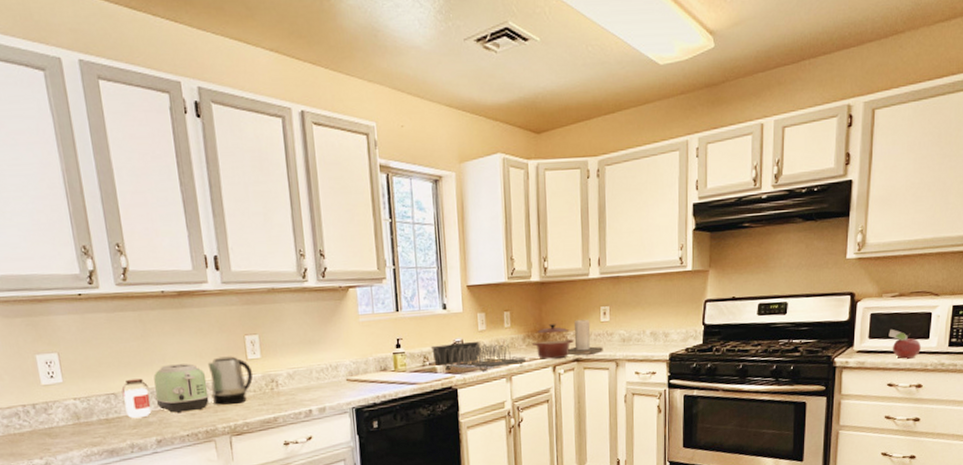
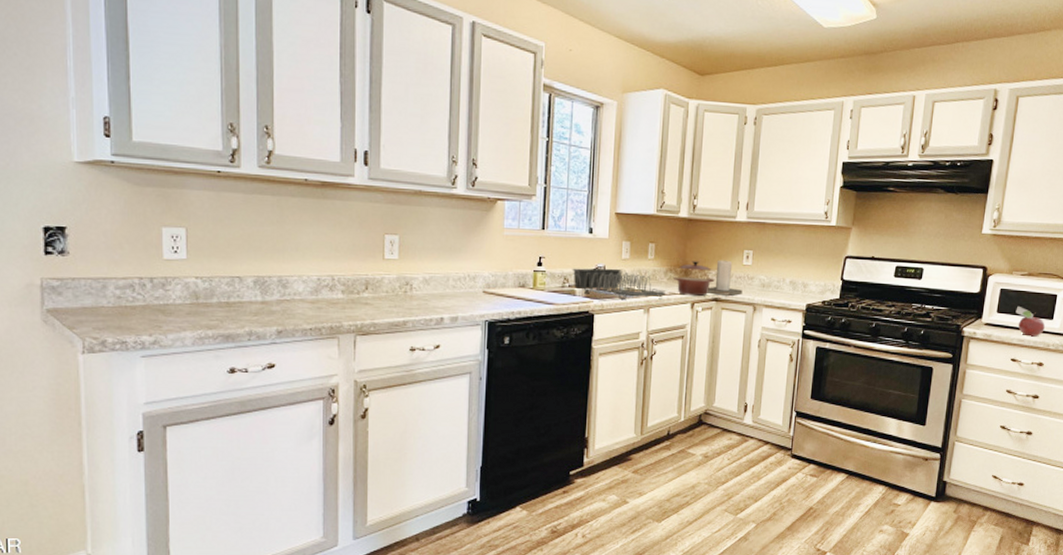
jar: present [121,378,151,419] -> none [248,264,278,306]
toaster: present [153,363,209,414] -> none [282,254,339,306]
kettle: present [207,356,253,405] -> none [341,253,388,303]

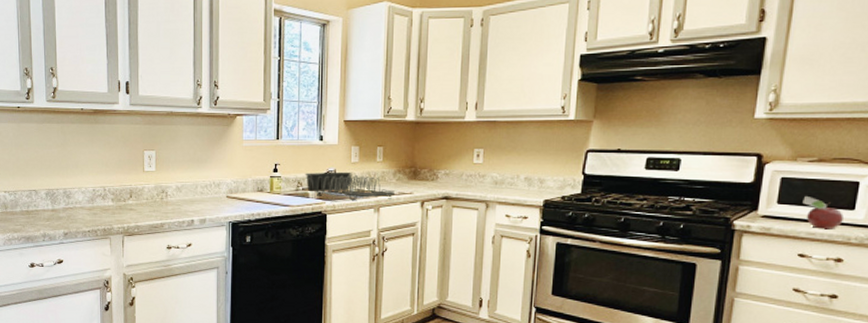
saucepan: present [672,261,715,296] -> none [401,162,445,195]
paper towel roll: present [708,259,743,297] -> none [438,159,474,195]

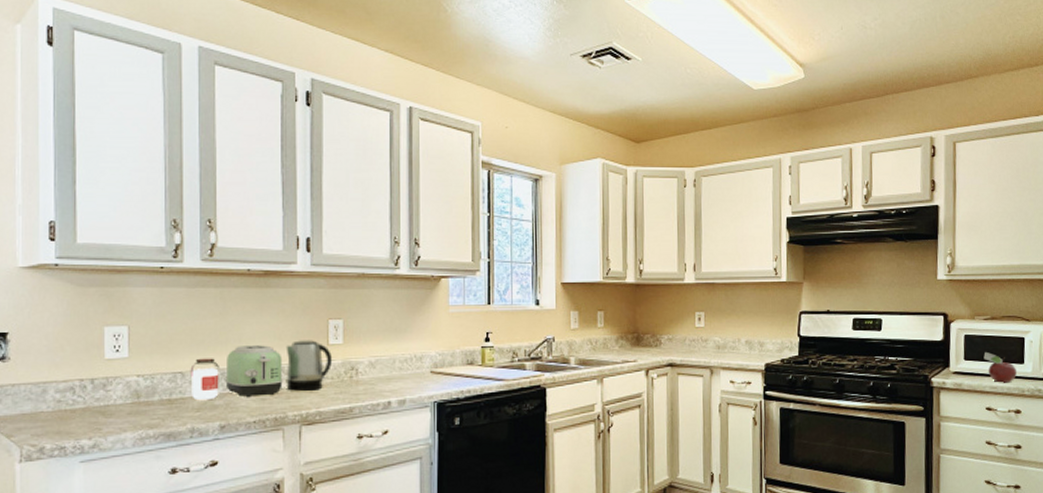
jar: none [41,180,63,213] -> present [190,358,221,401]
toaster: none [67,171,109,212] -> present [225,345,283,398]
kettle: none [111,167,148,208] -> present [286,340,333,391]
dish rack: present [305,171,395,200] -> none [520,339,618,371]

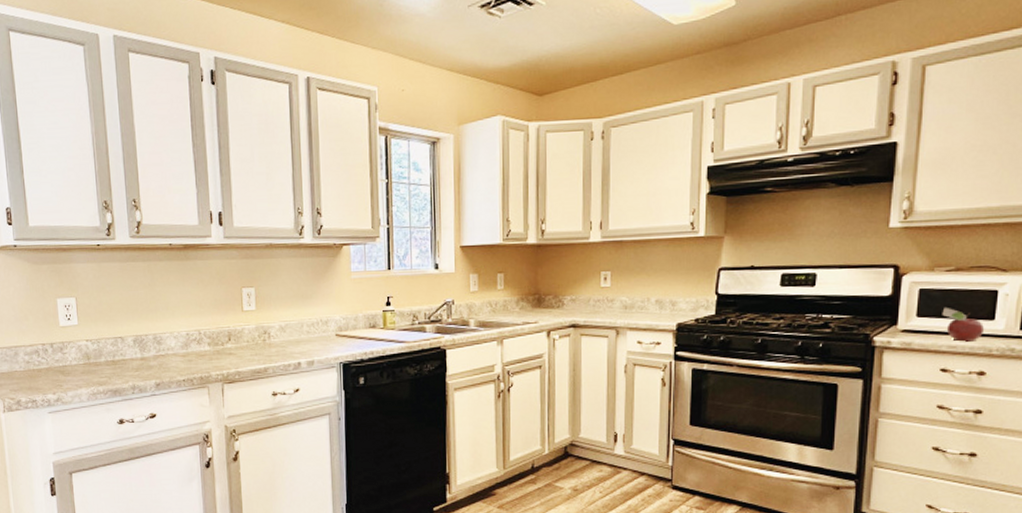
jar: present [190,358,221,401] -> none [128,324,153,362]
toaster: present [225,345,283,398] -> none [157,312,206,359]
kettle: present [286,340,333,391] -> none [206,307,248,353]

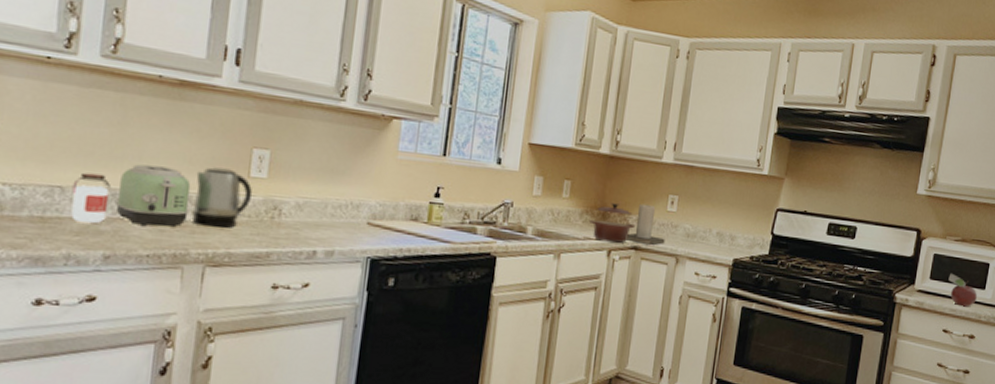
jar: none [128,324,153,362] -> present [71,172,112,224]
toaster: none [157,312,206,359] -> present [115,164,191,228]
kettle: none [206,307,248,353] -> present [191,167,253,228]
saucepan: none [525,287,571,324] -> present [588,203,636,243]
paper towel roll: none [564,283,603,322] -> present [627,203,665,246]

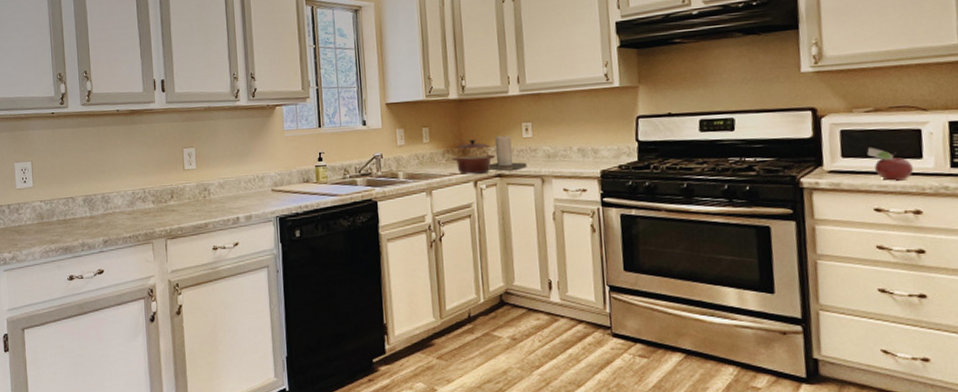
jar: present [71,172,112,224] -> none [78,185,101,220]
toaster: present [115,164,191,228] -> none [105,172,150,217]
kettle: present [191,167,253,228] -> none [150,166,189,210]

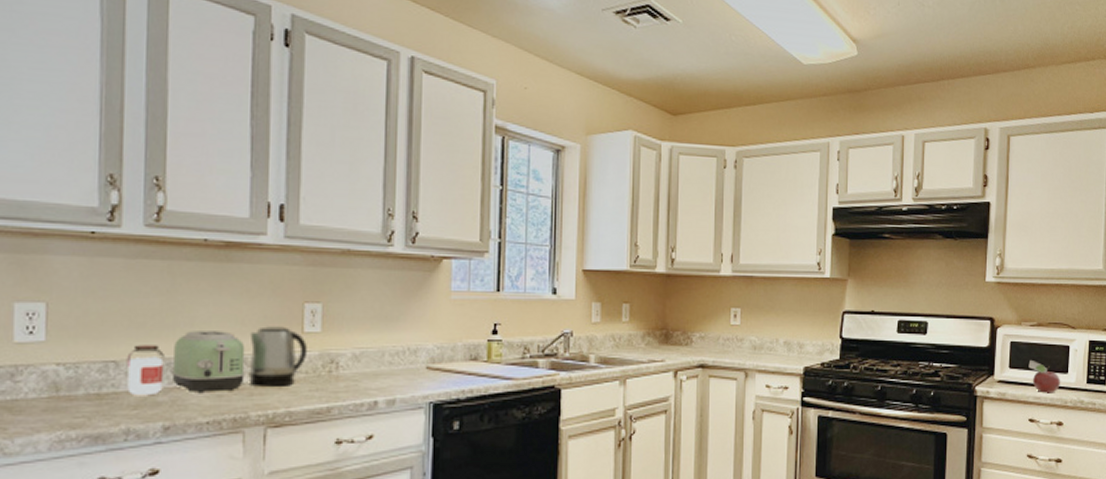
jar: none [78,185,101,220] -> present [126,345,166,396]
toaster: none [105,172,150,217] -> present [171,331,245,394]
kettle: none [150,166,189,210] -> present [248,326,308,387]
saucepan: present [451,139,496,174] -> none [651,322,700,362]
paper towel roll: present [489,135,527,172] -> none [692,320,732,362]

